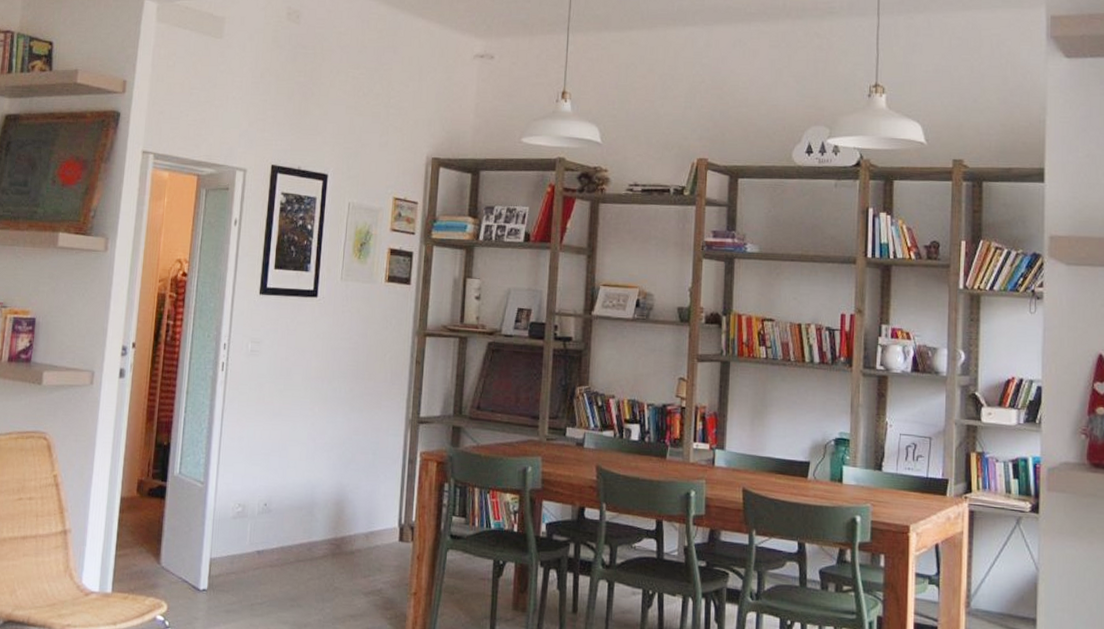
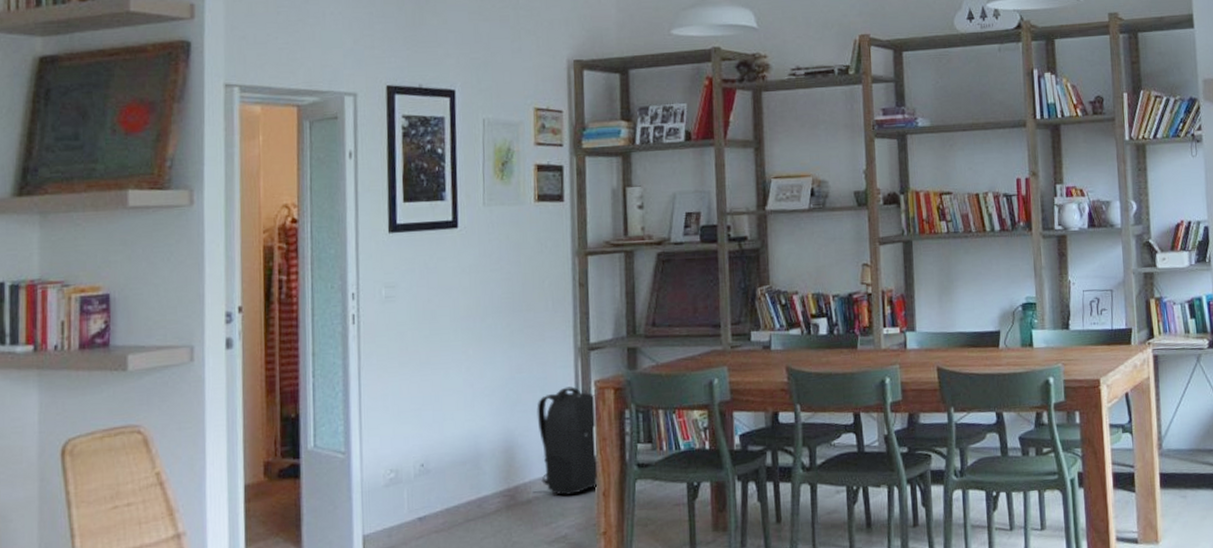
backpack: none [356,454,419,553] -> present [533,386,598,495]

